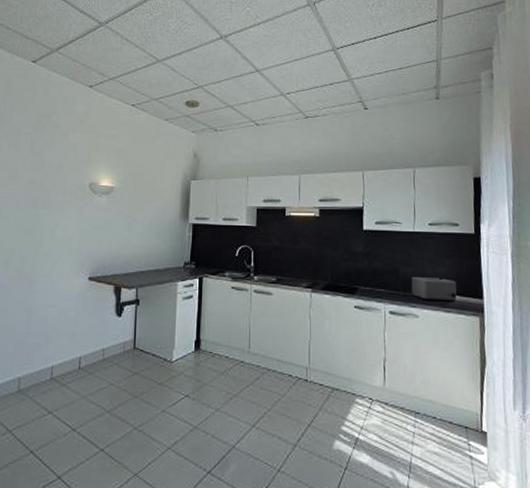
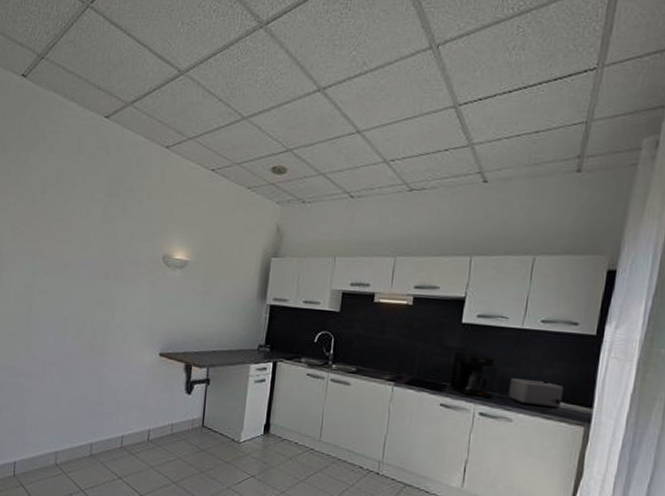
coffee maker: none [360,255,399,296] -> present [449,351,494,398]

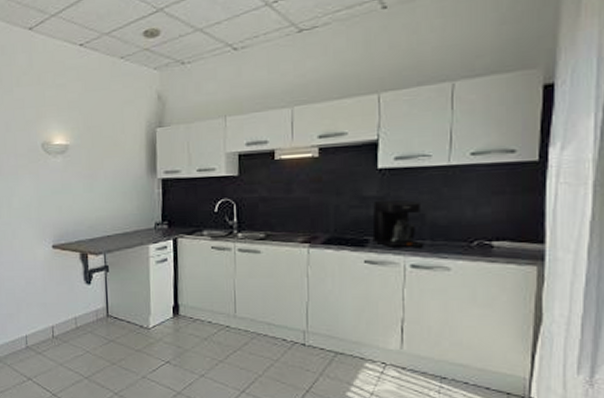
toaster: present [508,377,563,409] -> none [442,220,506,250]

